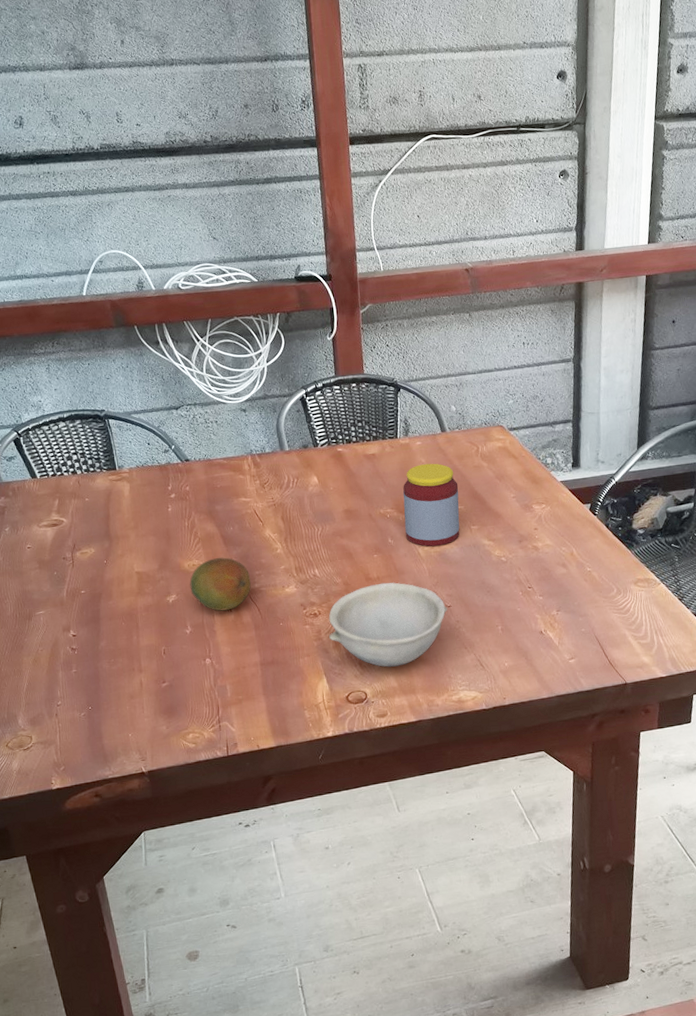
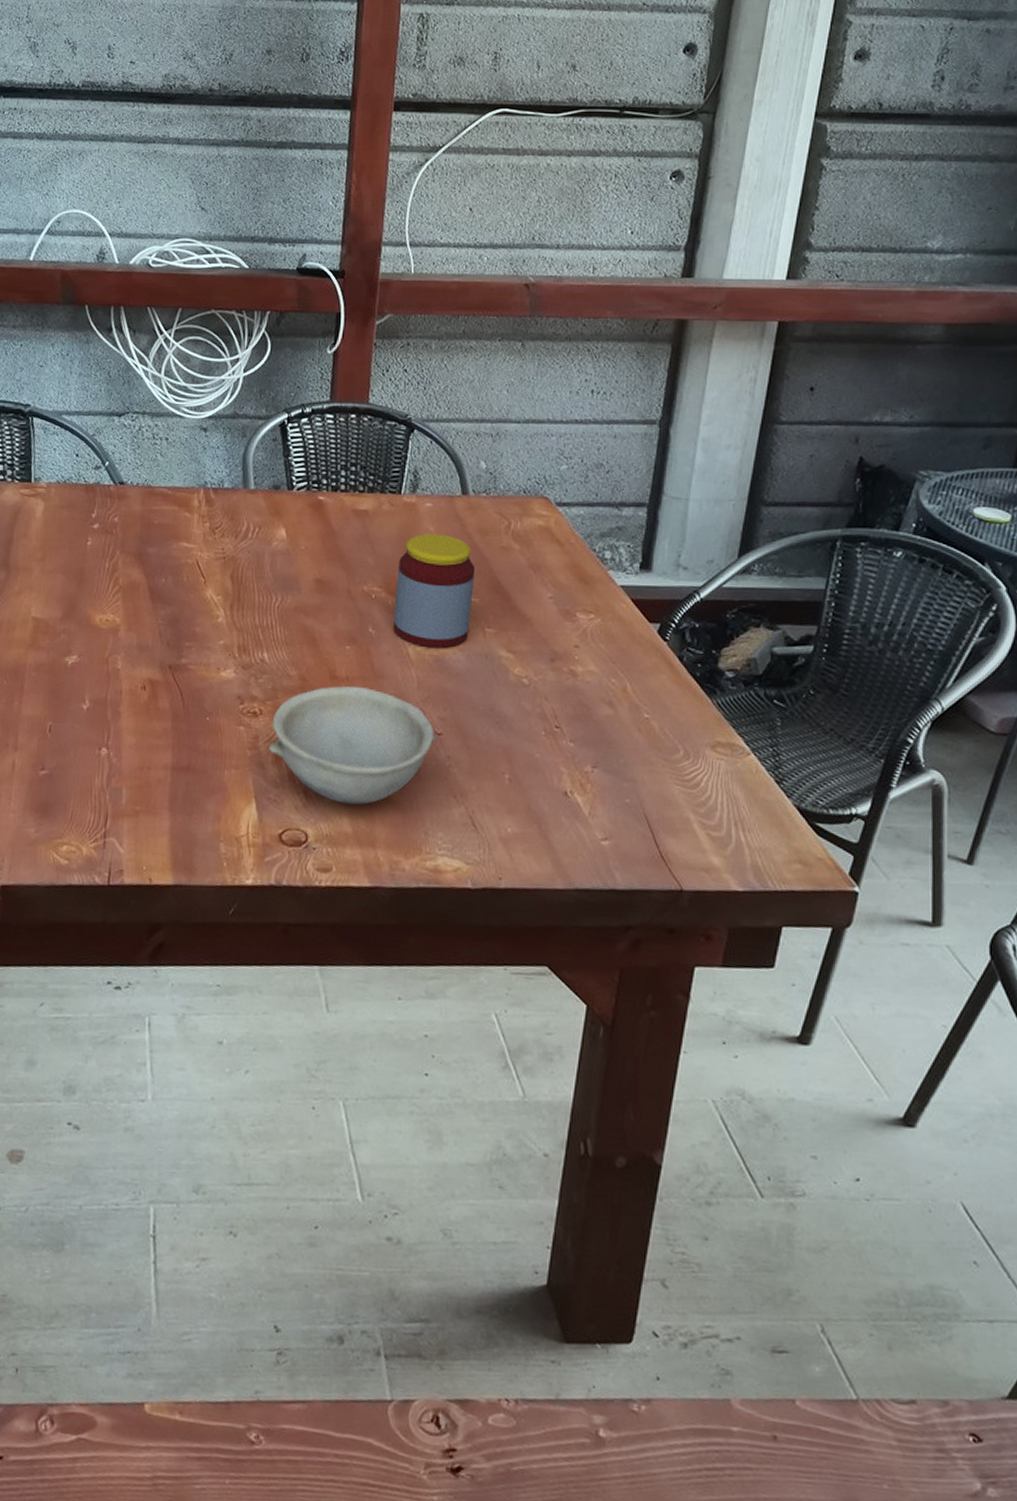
fruit: present [190,557,252,611] -> none [97,616,178,688]

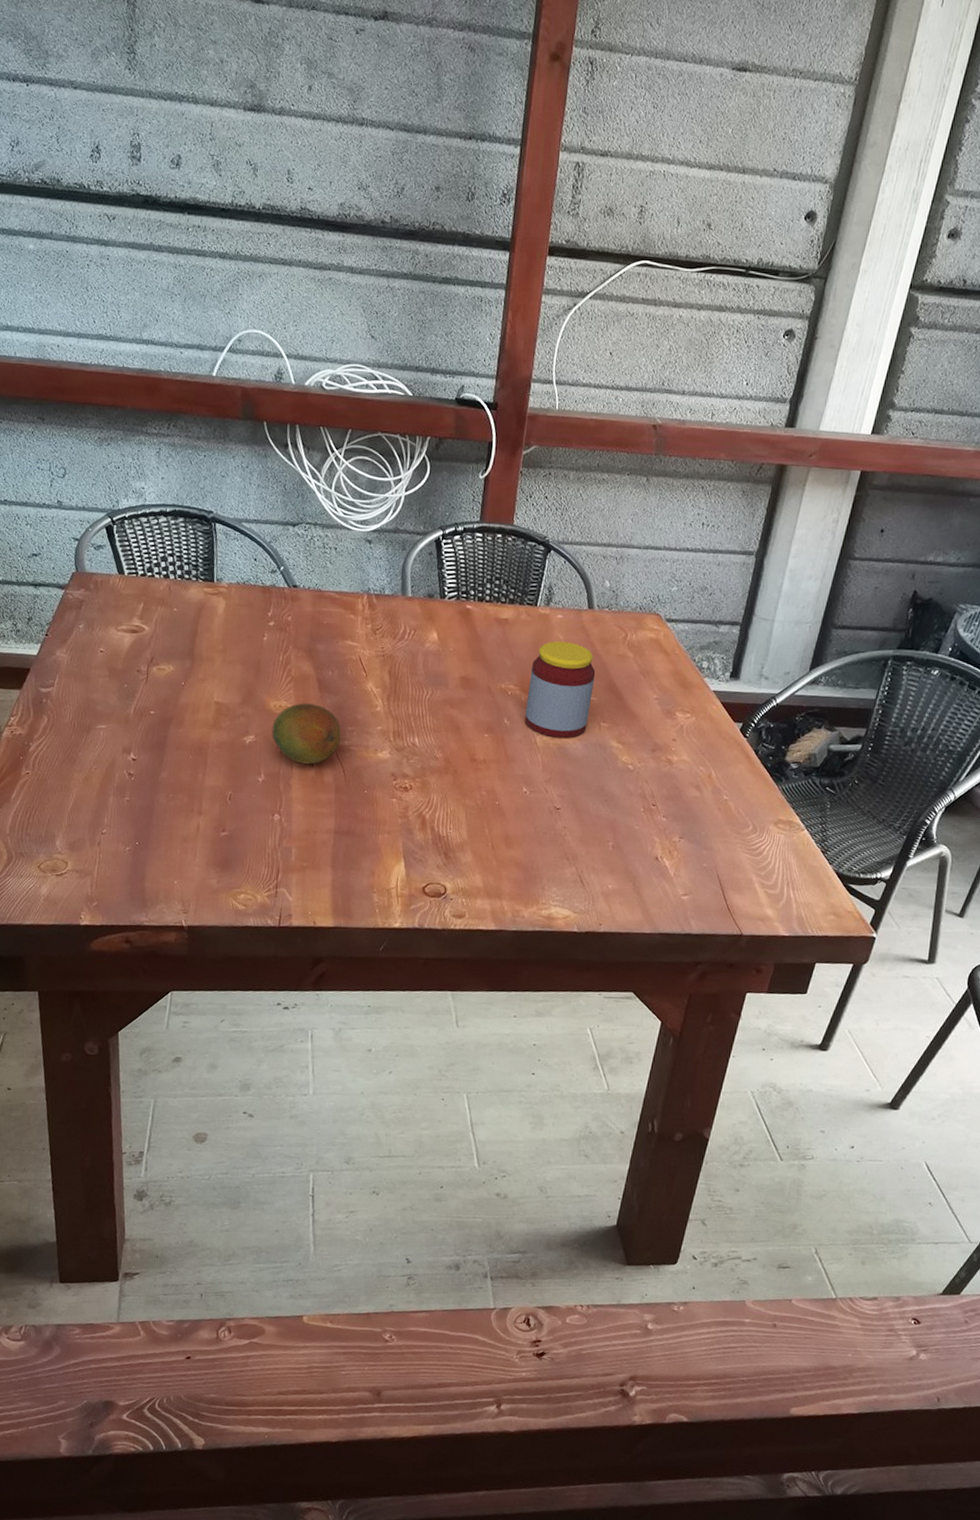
fruit: none [97,616,178,688] -> present [271,703,342,765]
bowl: present [268,685,438,805] -> none [416,767,557,865]

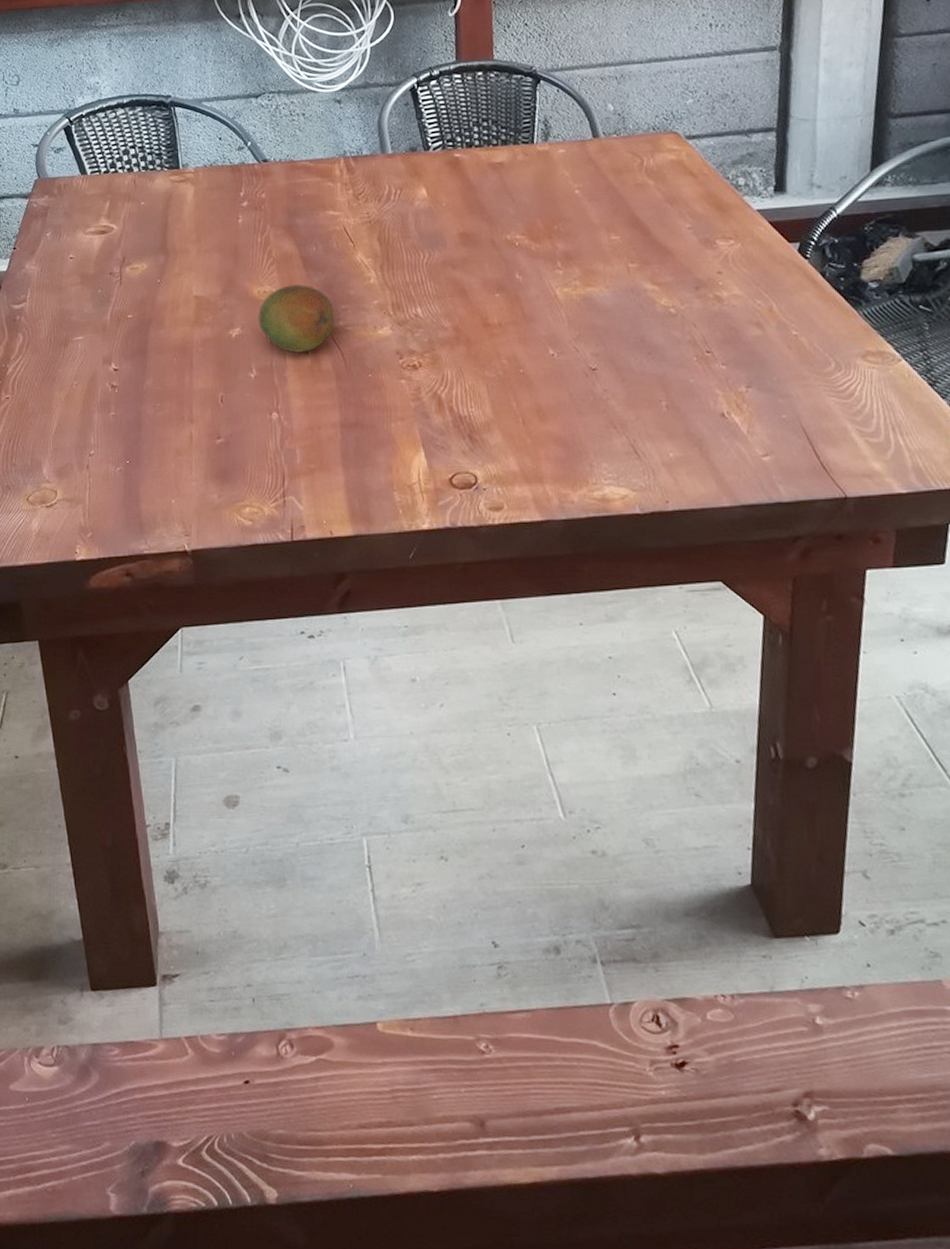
jar: present [525,641,596,739] -> none [537,178,614,288]

